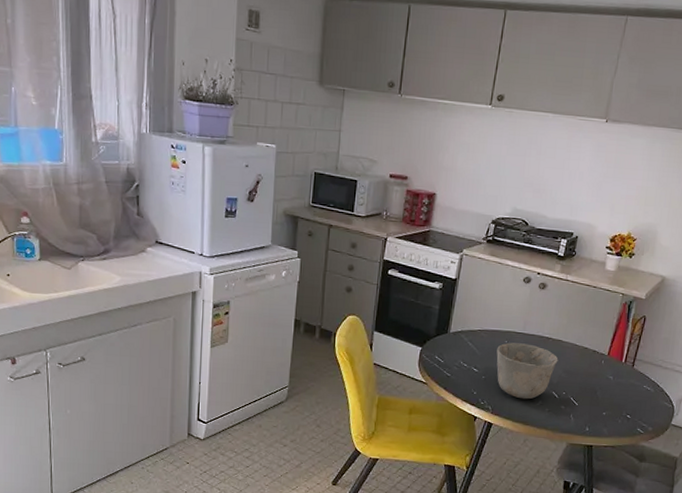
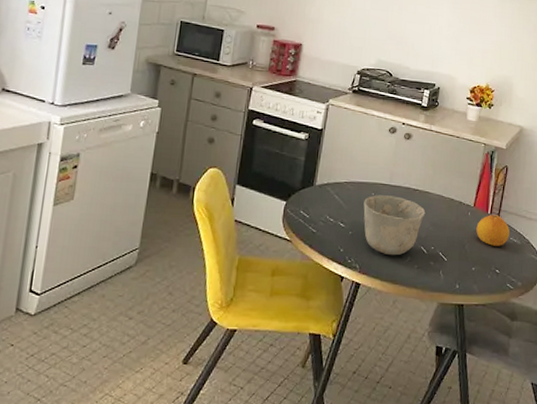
fruit: none [609,363,644,393] -> present [476,215,510,246]

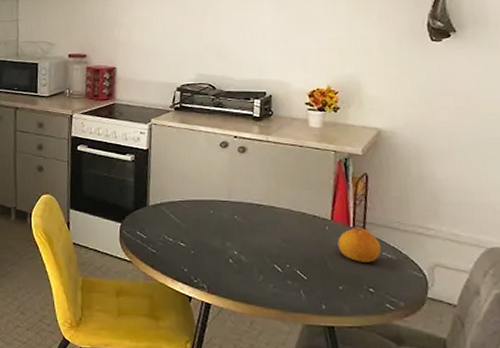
ceramic bowl: present [363,195,426,256] -> none [203,212,274,275]

